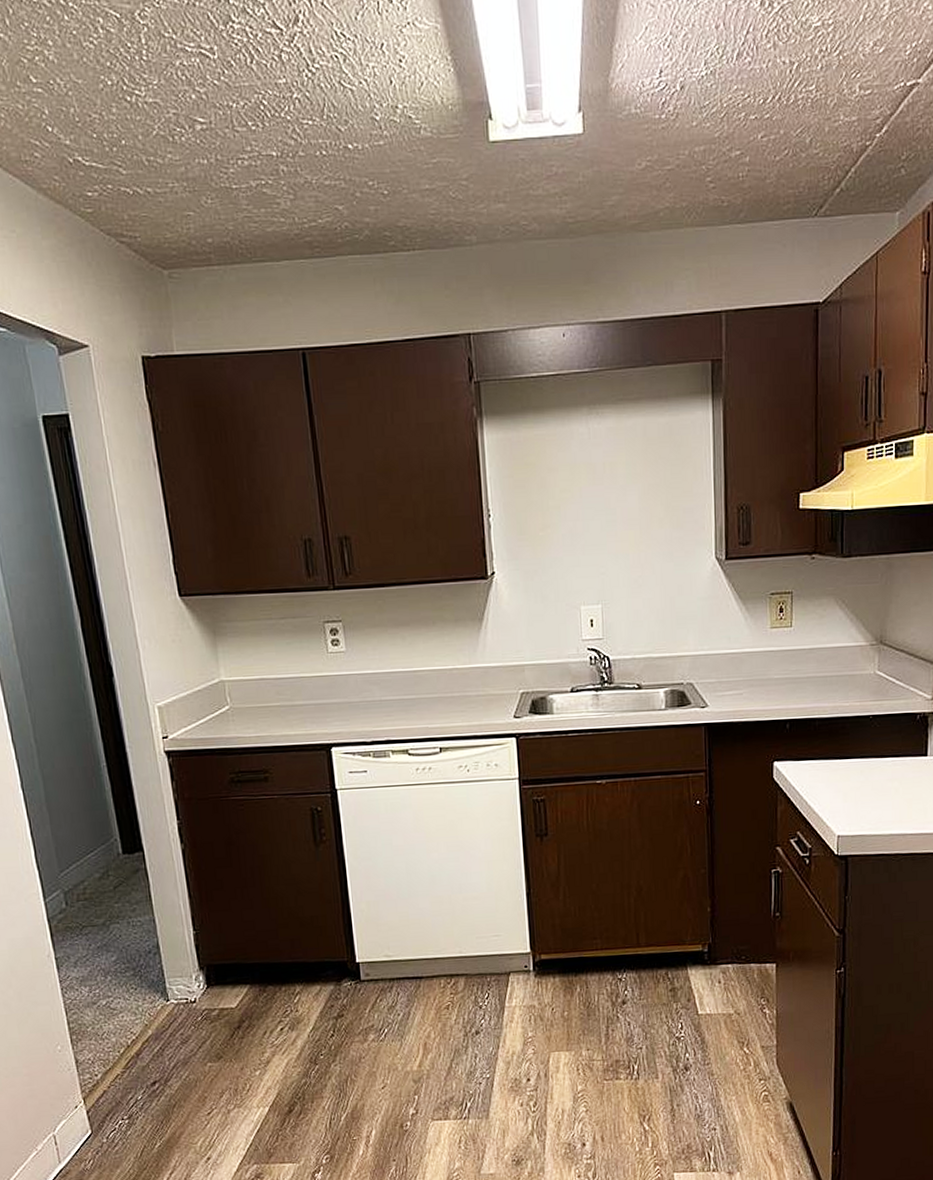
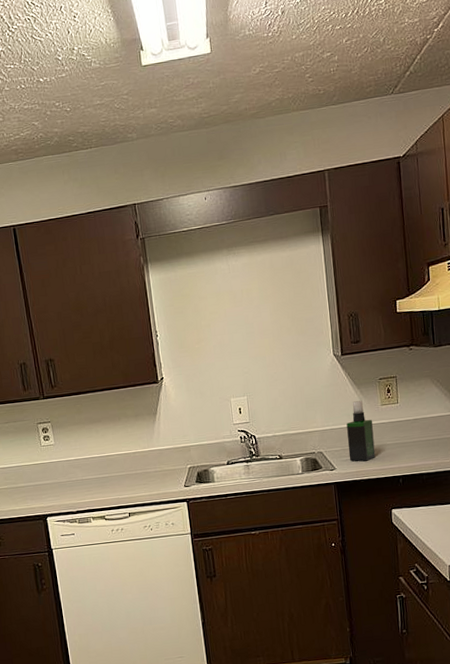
spray bottle: none [725,620,759,699] -> present [346,400,376,462]

